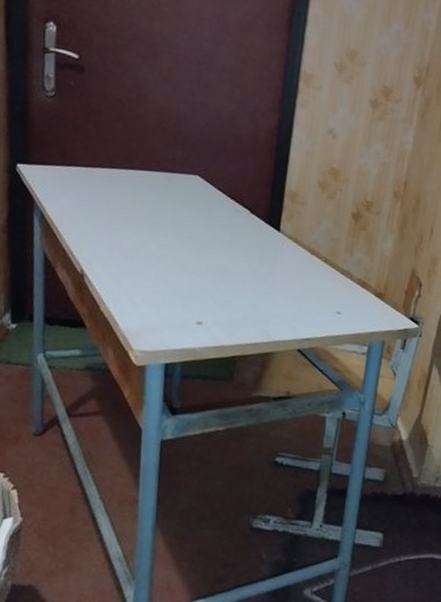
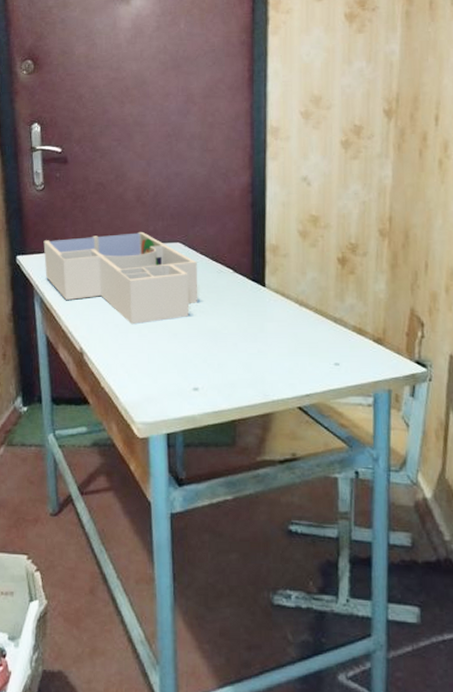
desk organizer: none [48,151,214,253] -> present [43,231,198,325]

